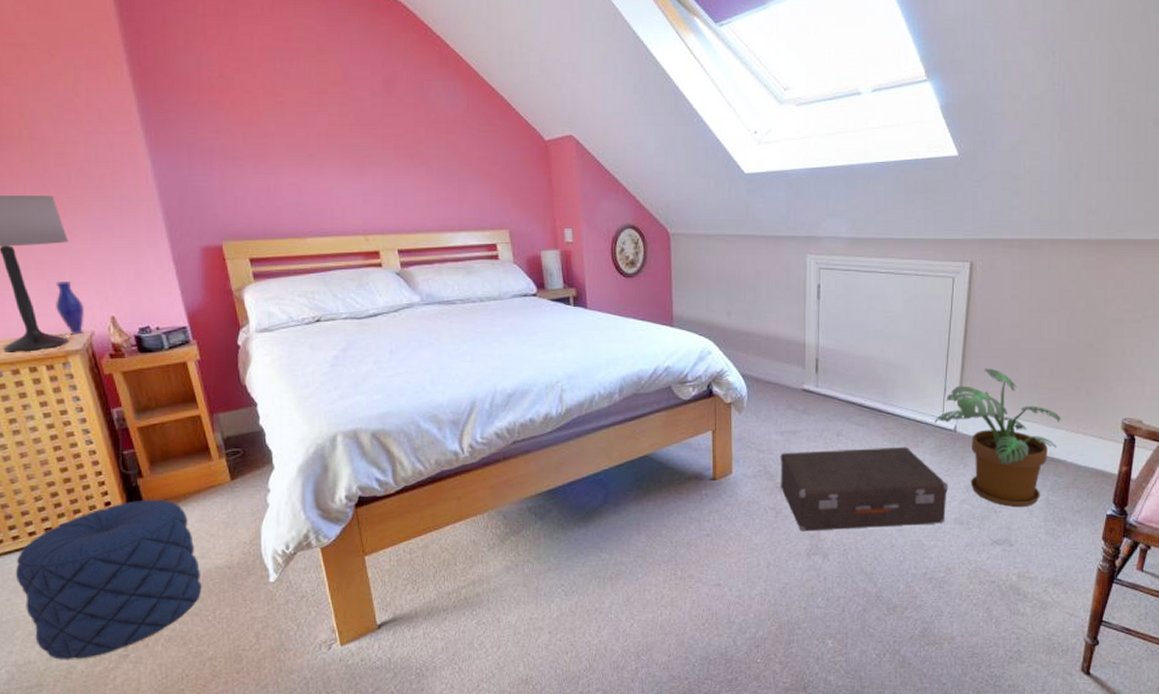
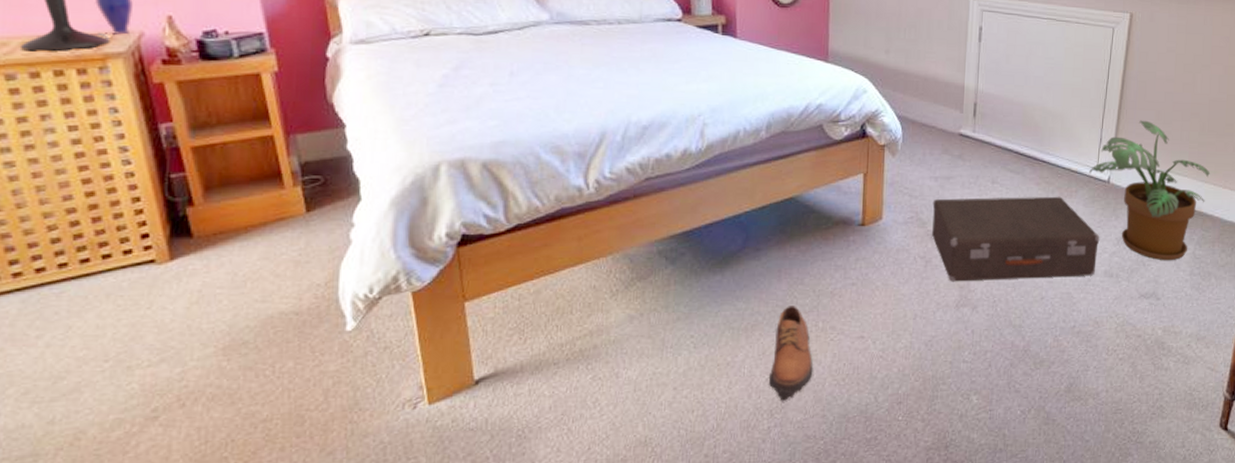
pouf: present [16,499,202,659] -> none [14,232,260,423]
shoe: none [633,556,675,644] -> present [768,306,813,401]

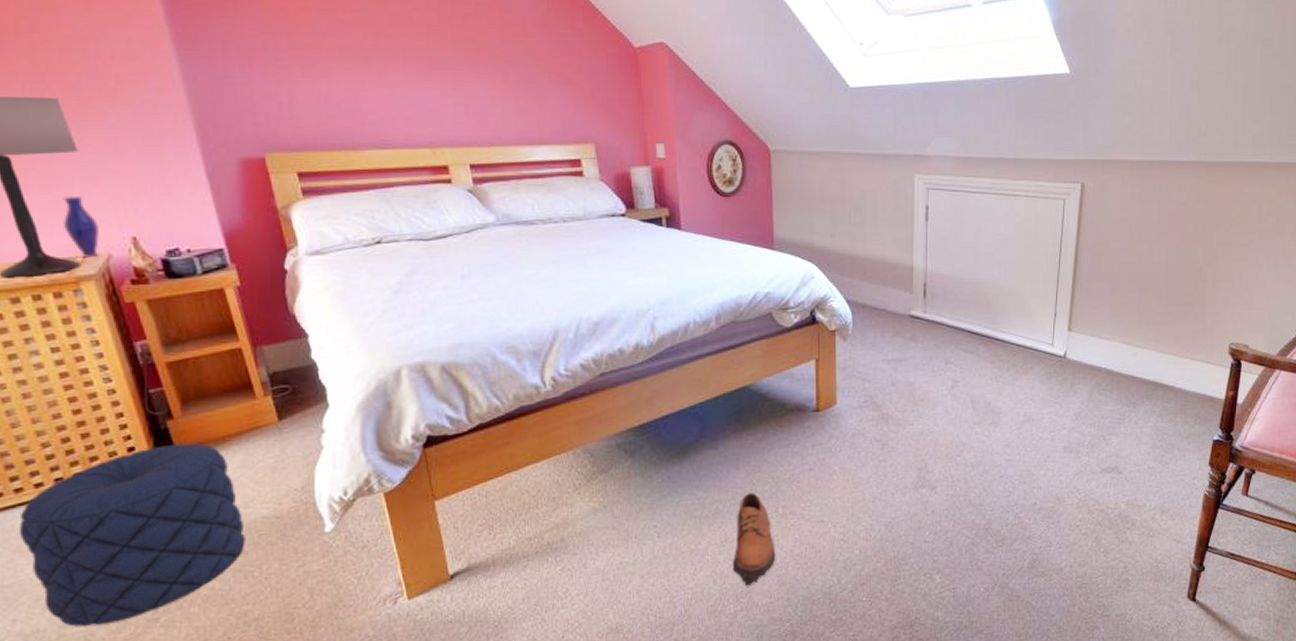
pouf: none [14,232,260,423] -> present [19,443,246,627]
suitcase: present [932,196,1100,282] -> none [886,374,1058,464]
potted plant: present [1089,120,1211,260] -> none [1044,293,1171,434]

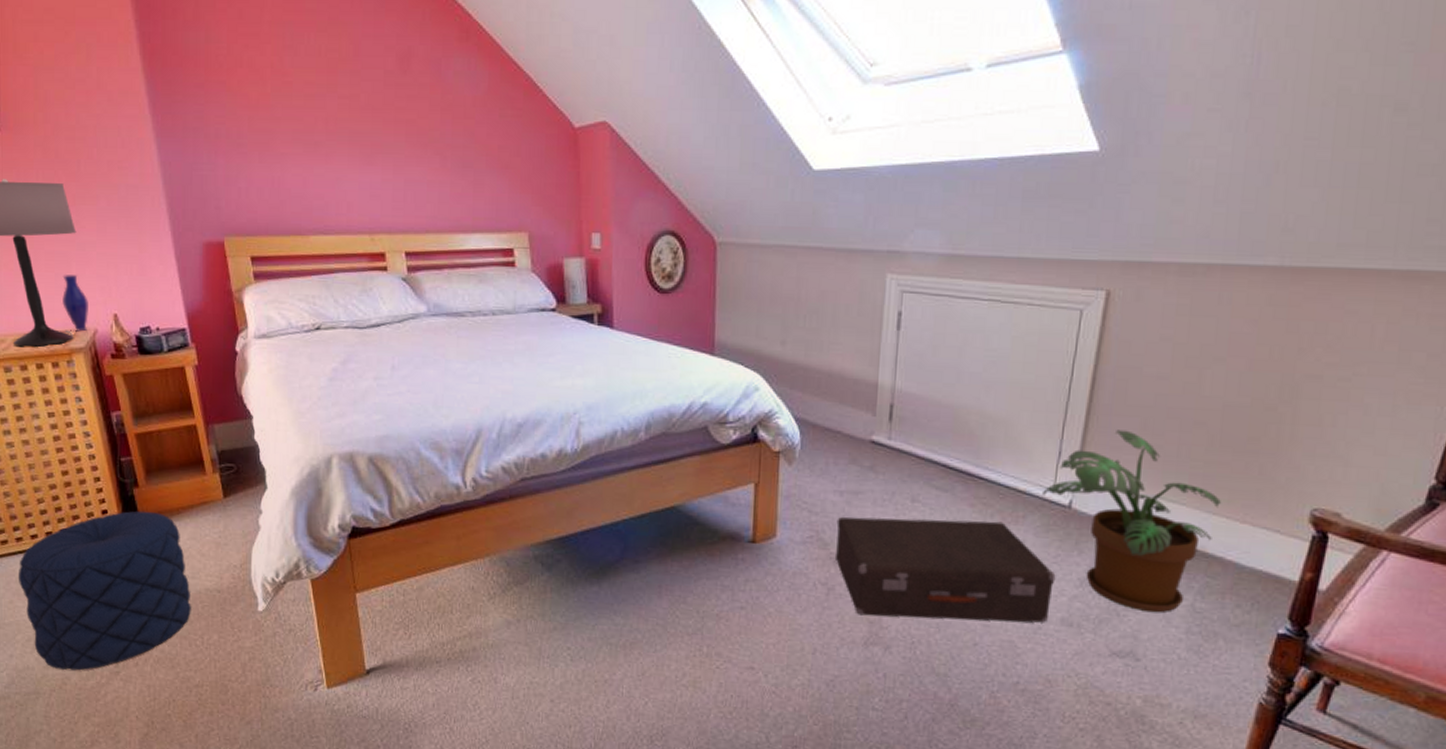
shoe: present [732,493,776,586] -> none [648,625,697,728]
suitcase: none [886,374,1058,464] -> present [836,517,1056,623]
potted plant: none [1044,293,1171,434] -> present [1042,429,1222,612]

